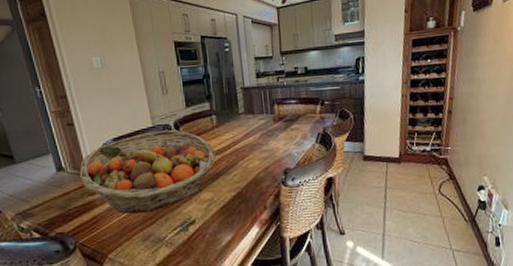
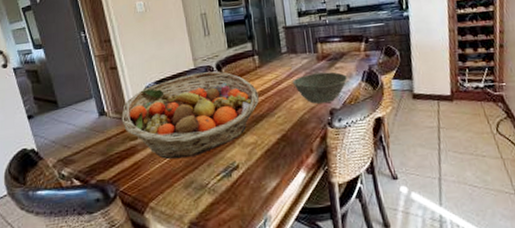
bowl: none [248,133,303,163] -> present [292,71,348,104]

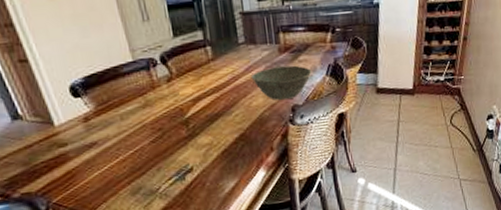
fruit basket: present [121,71,260,160] -> none [42,65,214,166]

